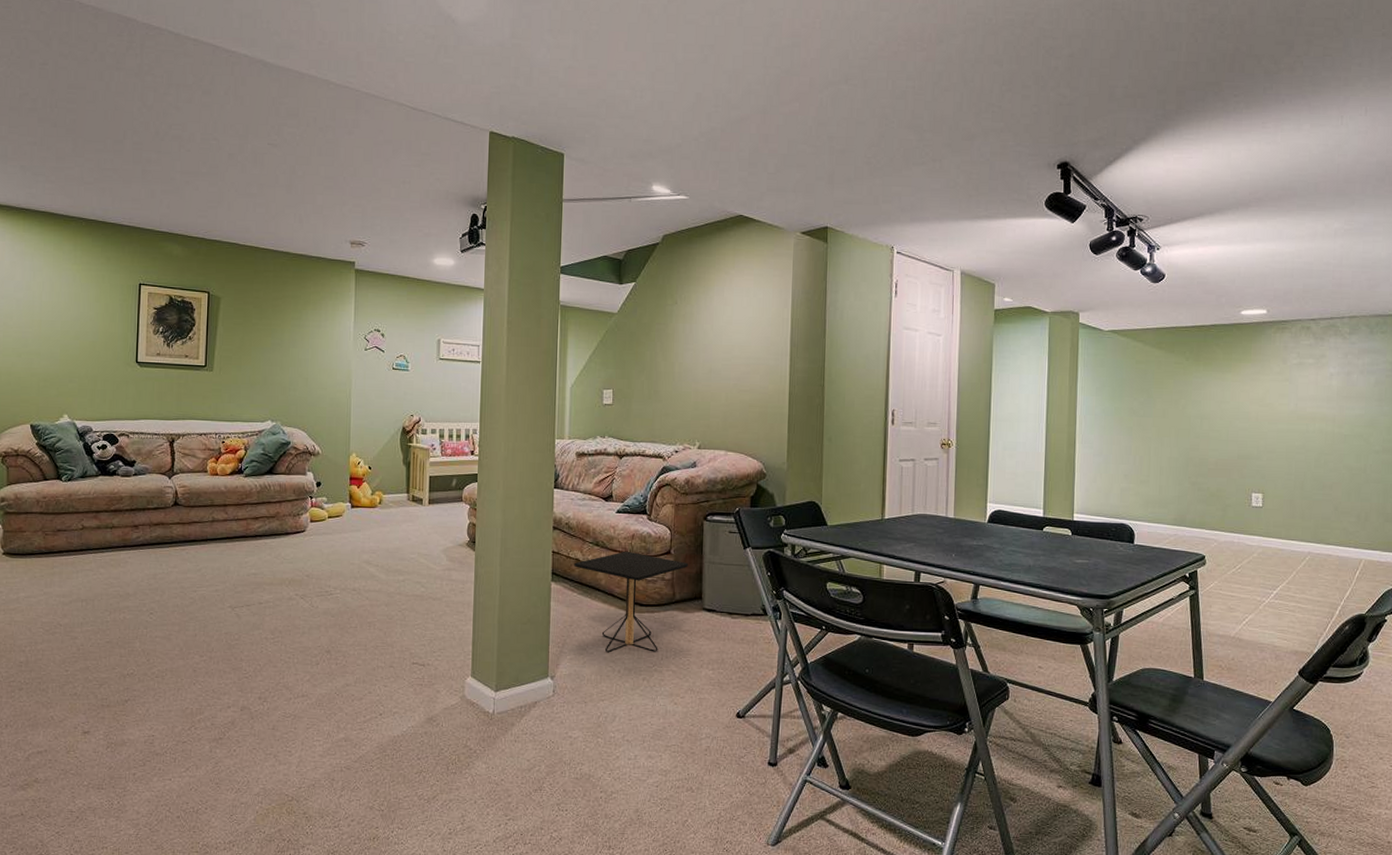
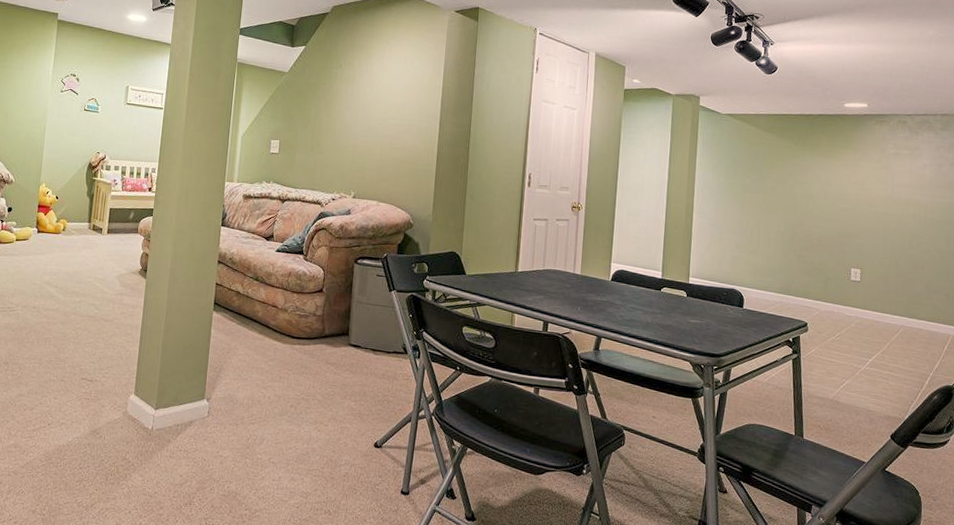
side table: present [574,551,689,653] -> none [234,287,339,382]

